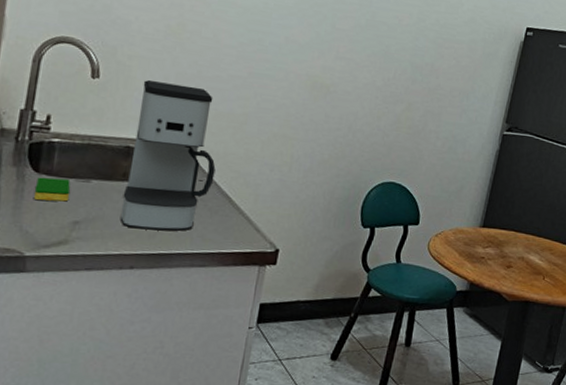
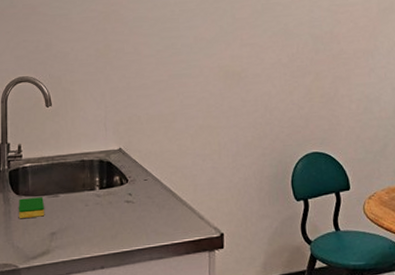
coffee maker: present [119,79,216,231] -> none [85,97,156,232]

